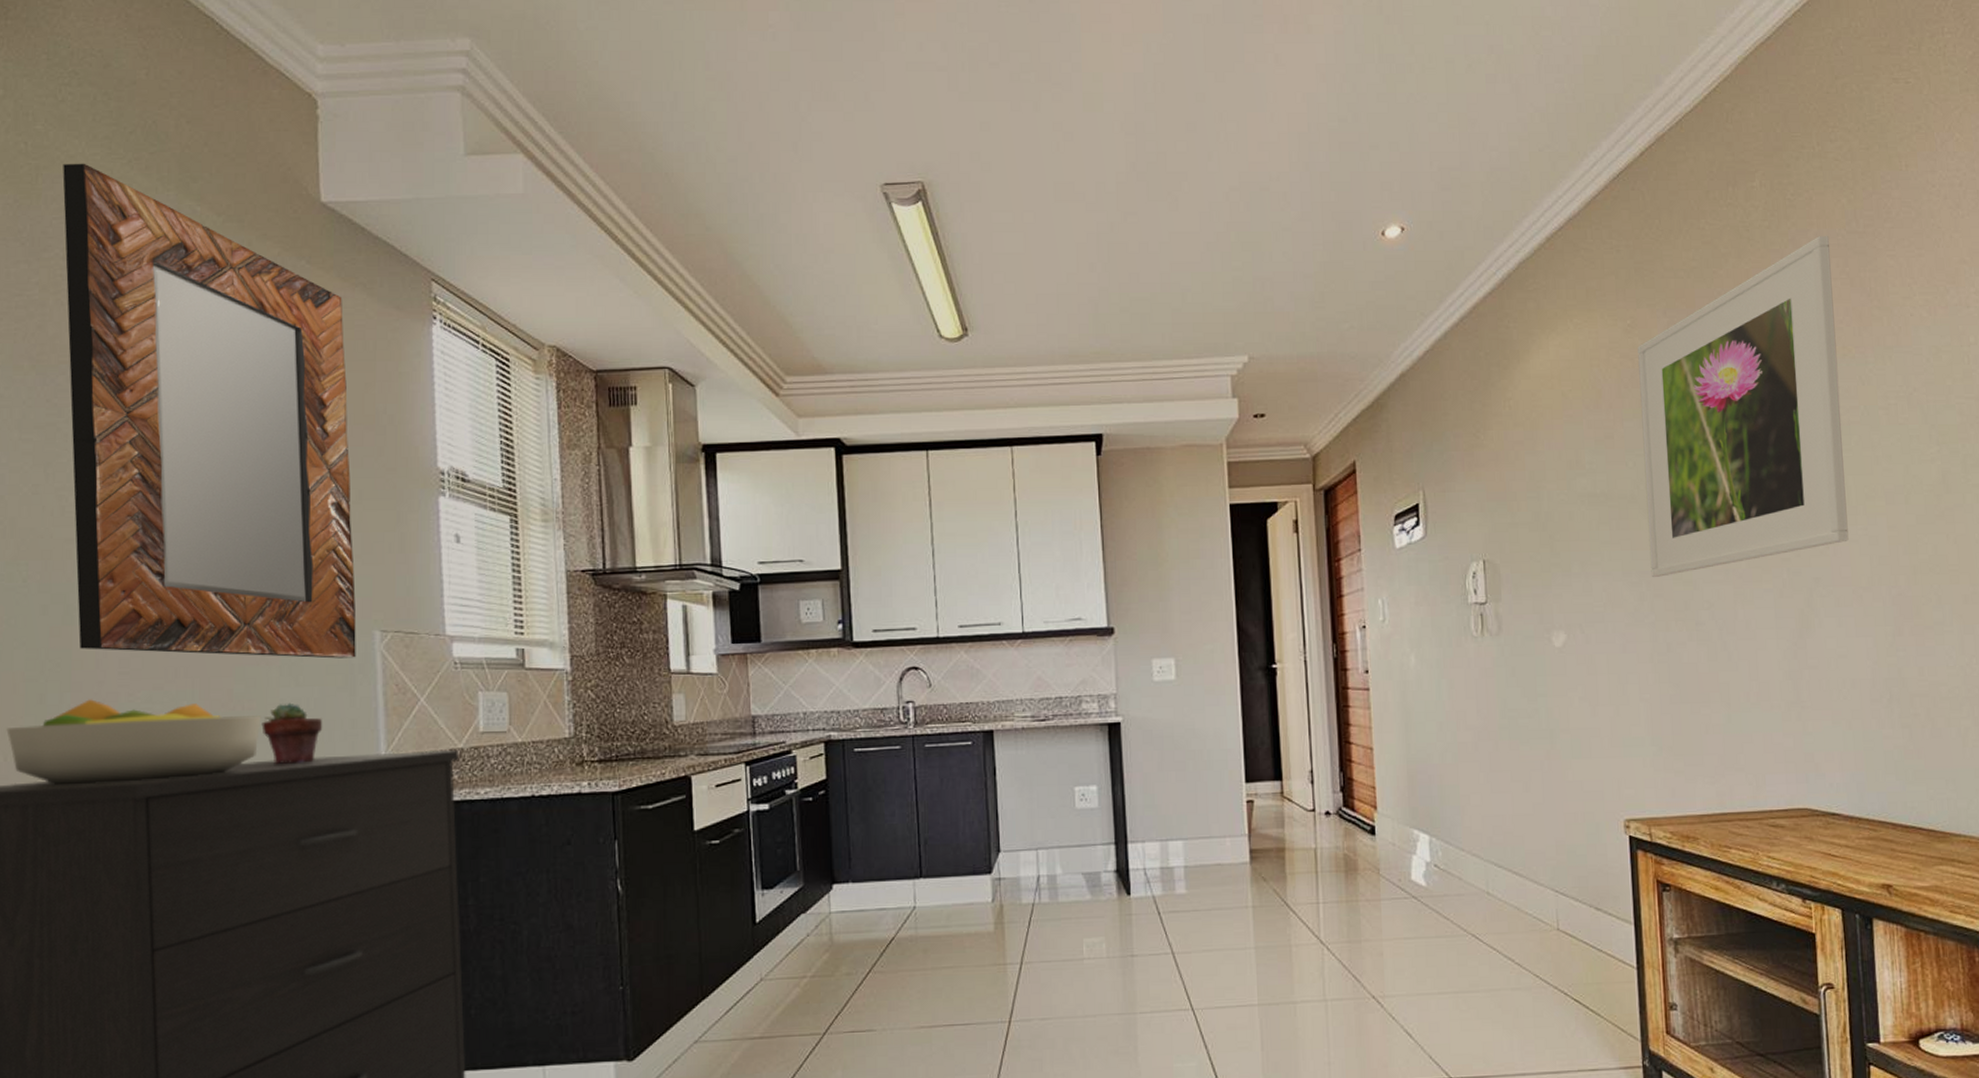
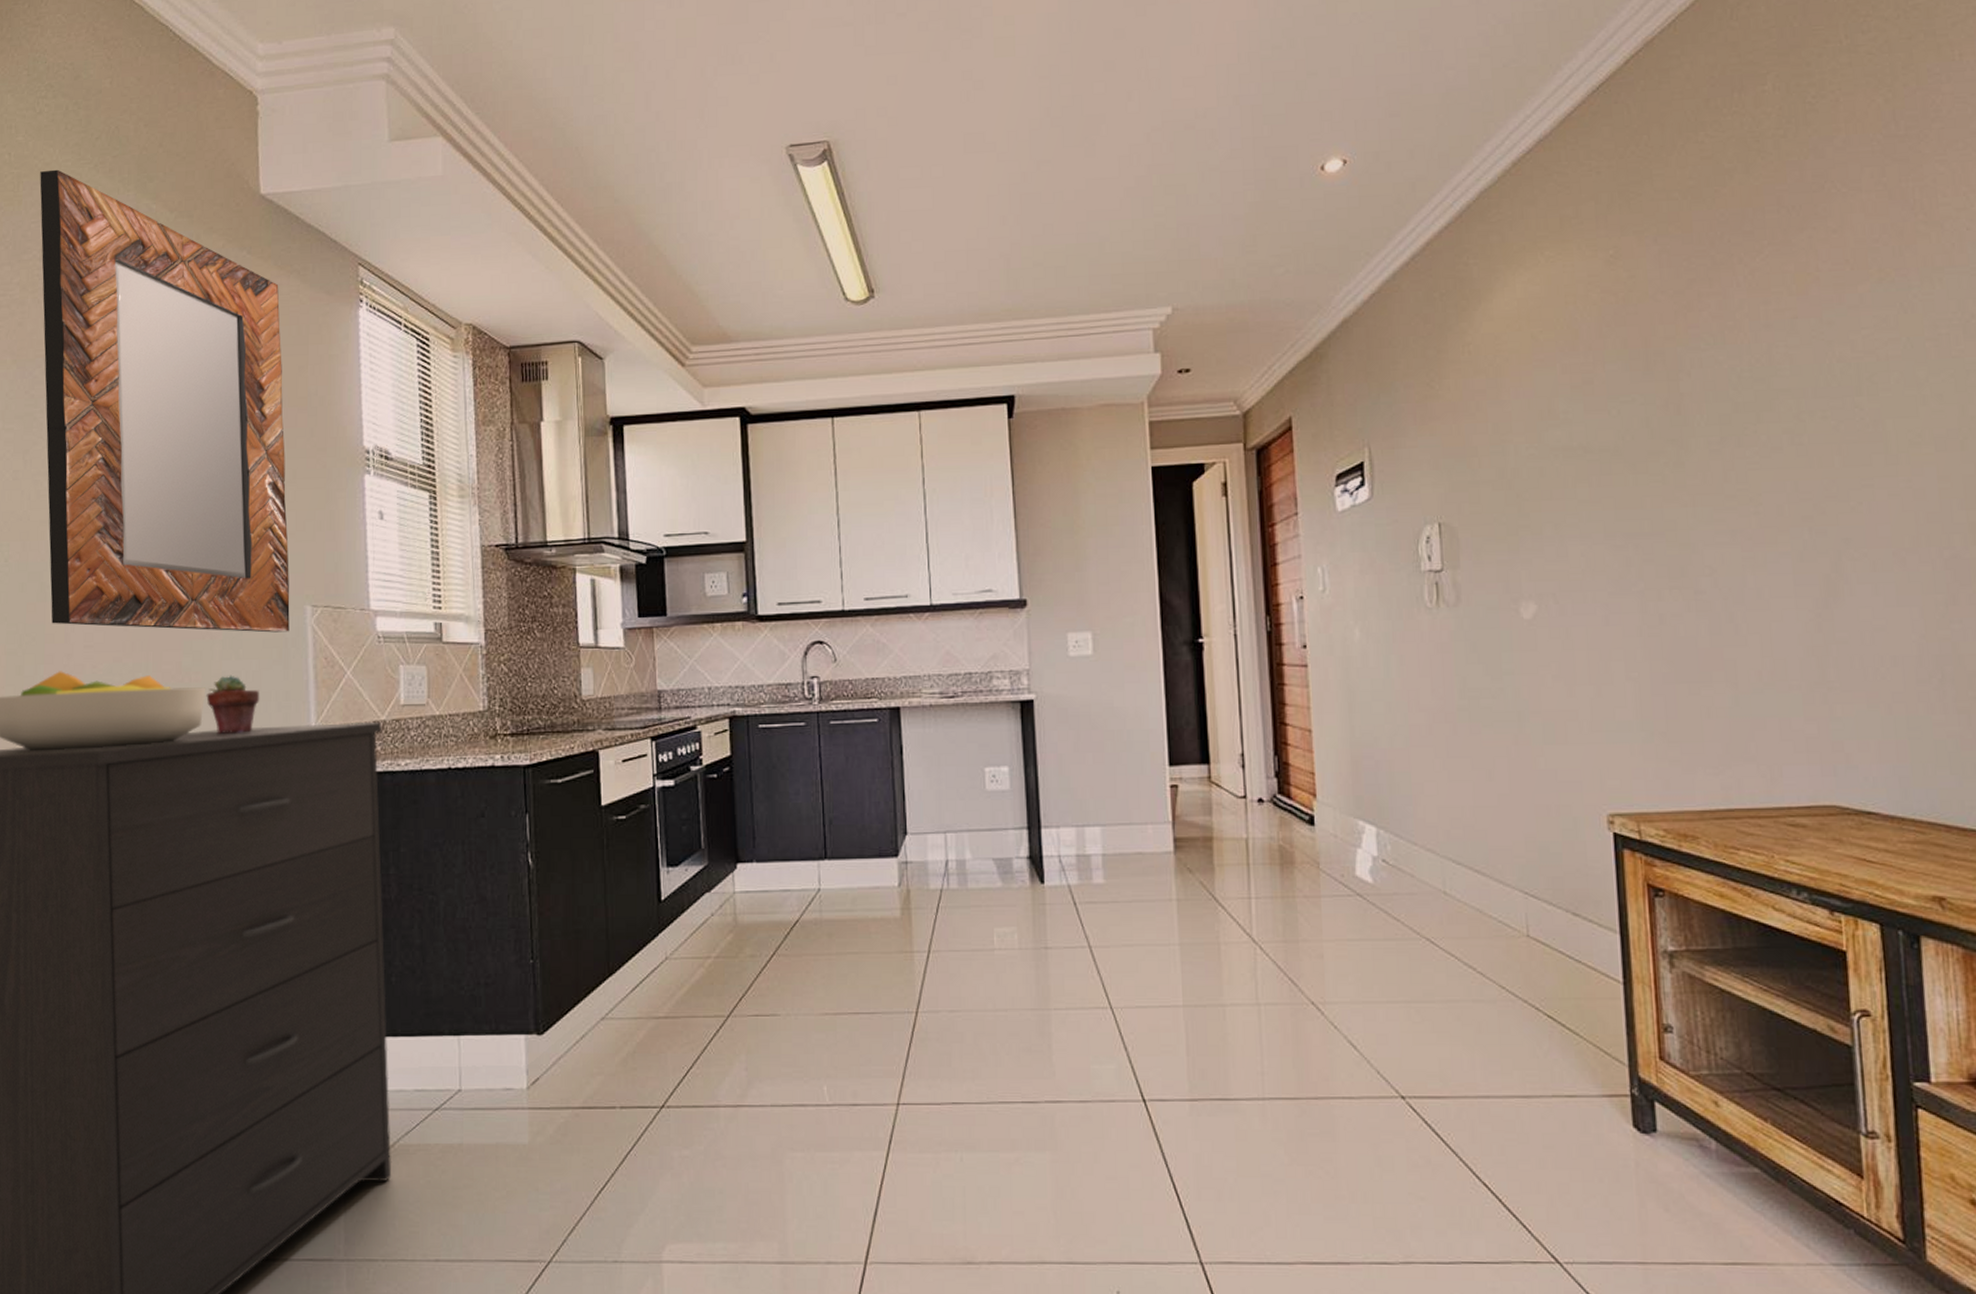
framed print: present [1637,235,1849,577] -> none [1622,141,1888,540]

